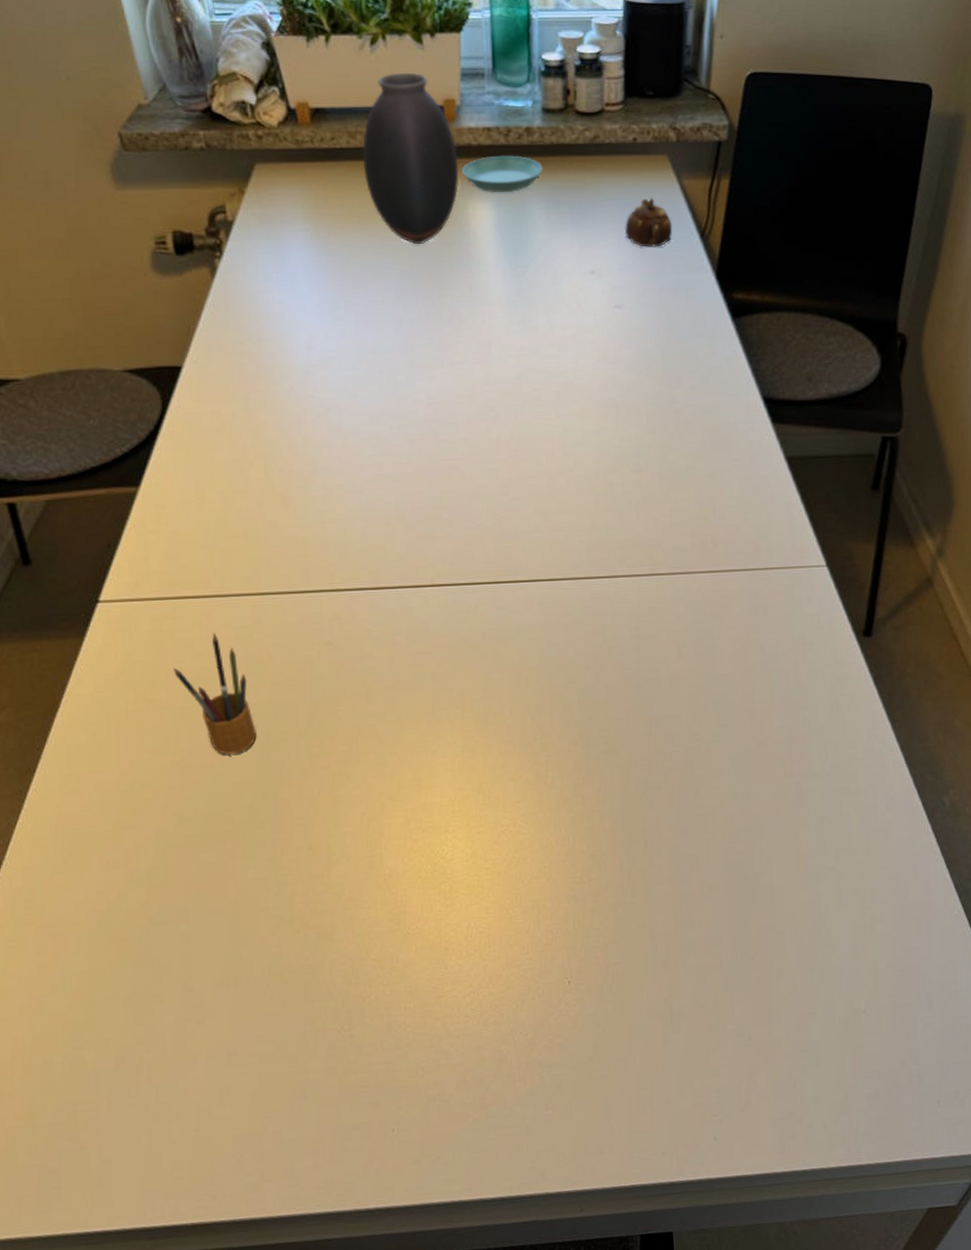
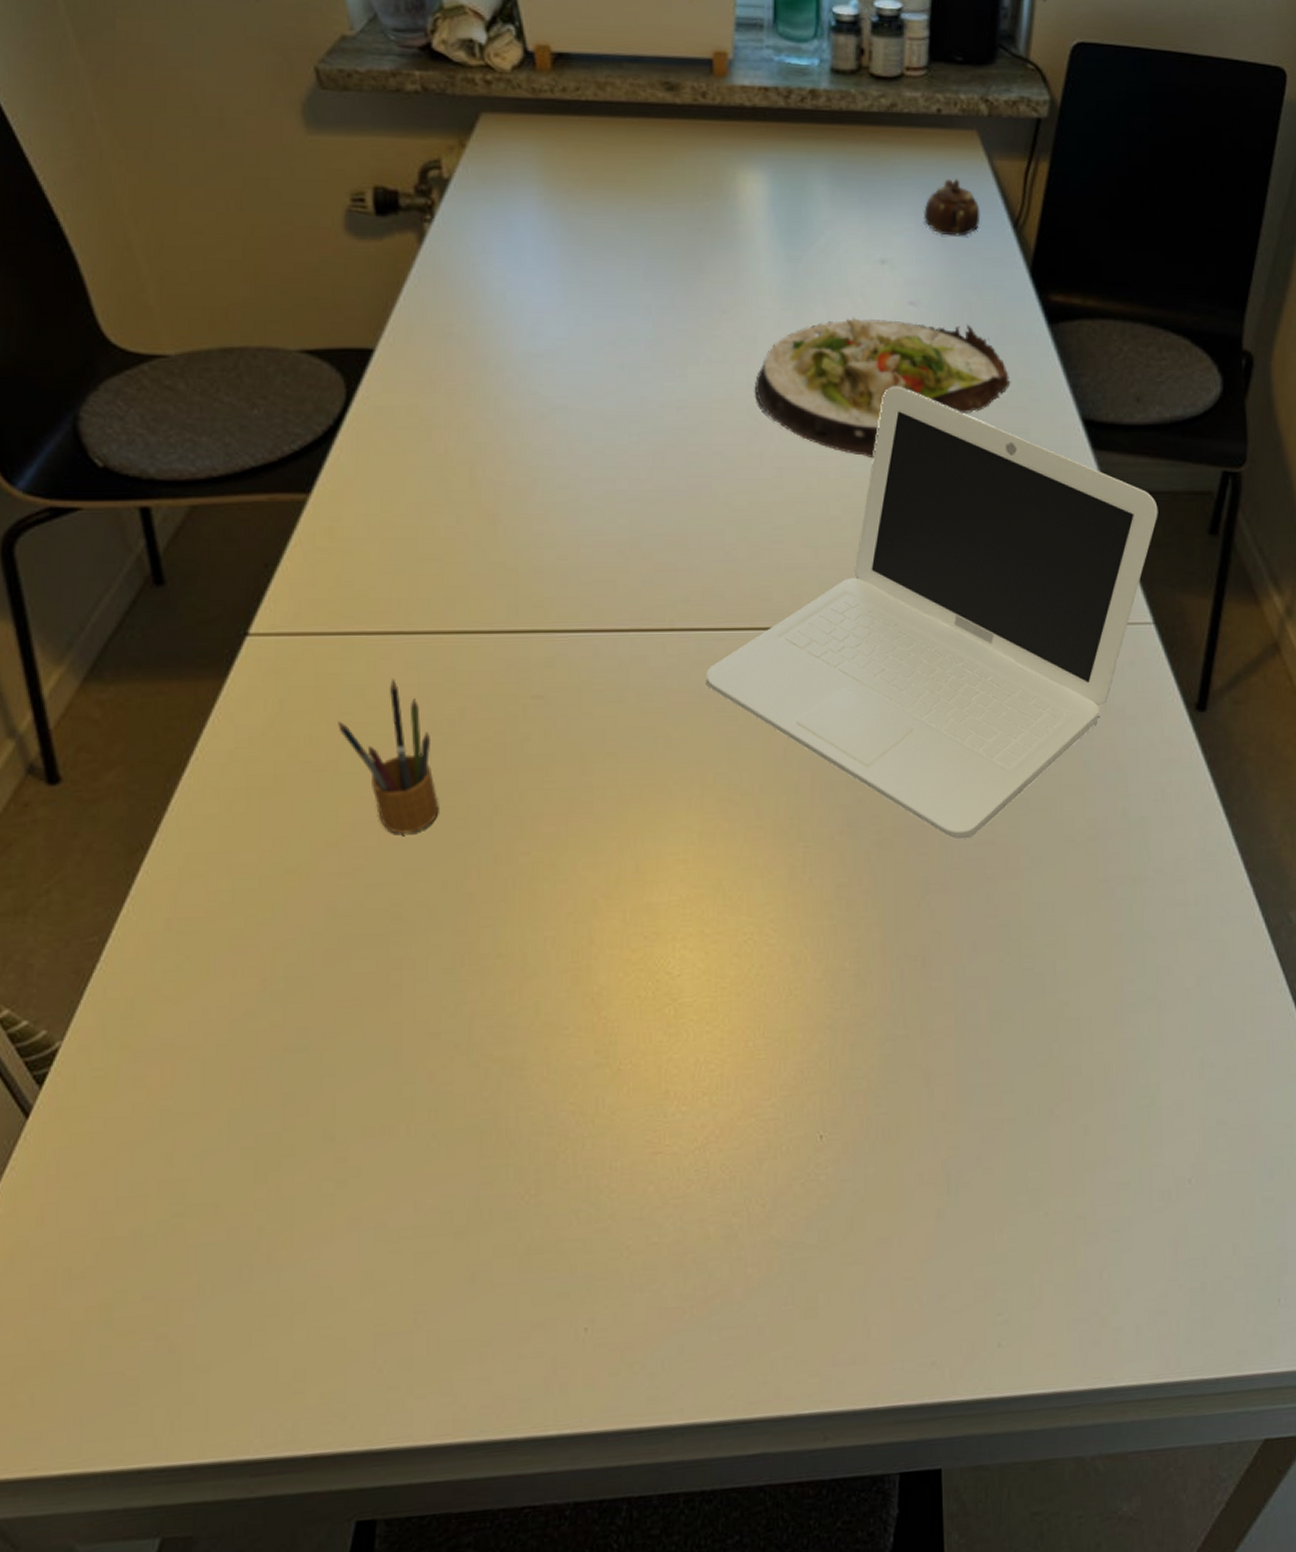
vase: present [362,72,459,245] -> none [612,17,728,219]
laptop: none [461,377,829,747] -> present [705,386,1158,840]
saucer: present [462,155,543,193] -> none [732,120,829,164]
salad plate: none [490,321,702,439] -> present [755,318,1011,459]

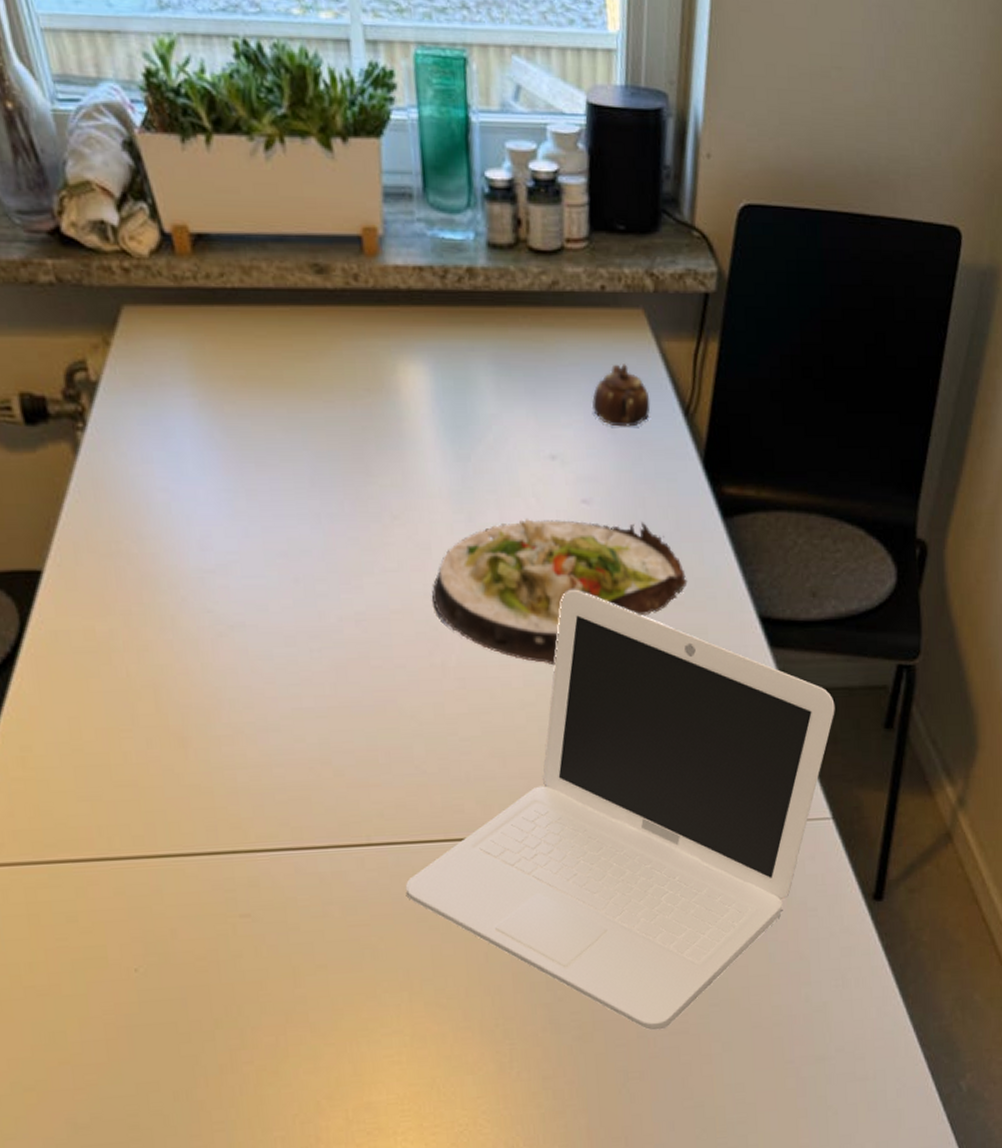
pencil box: present [338,678,439,834] -> none [55,903,163,1051]

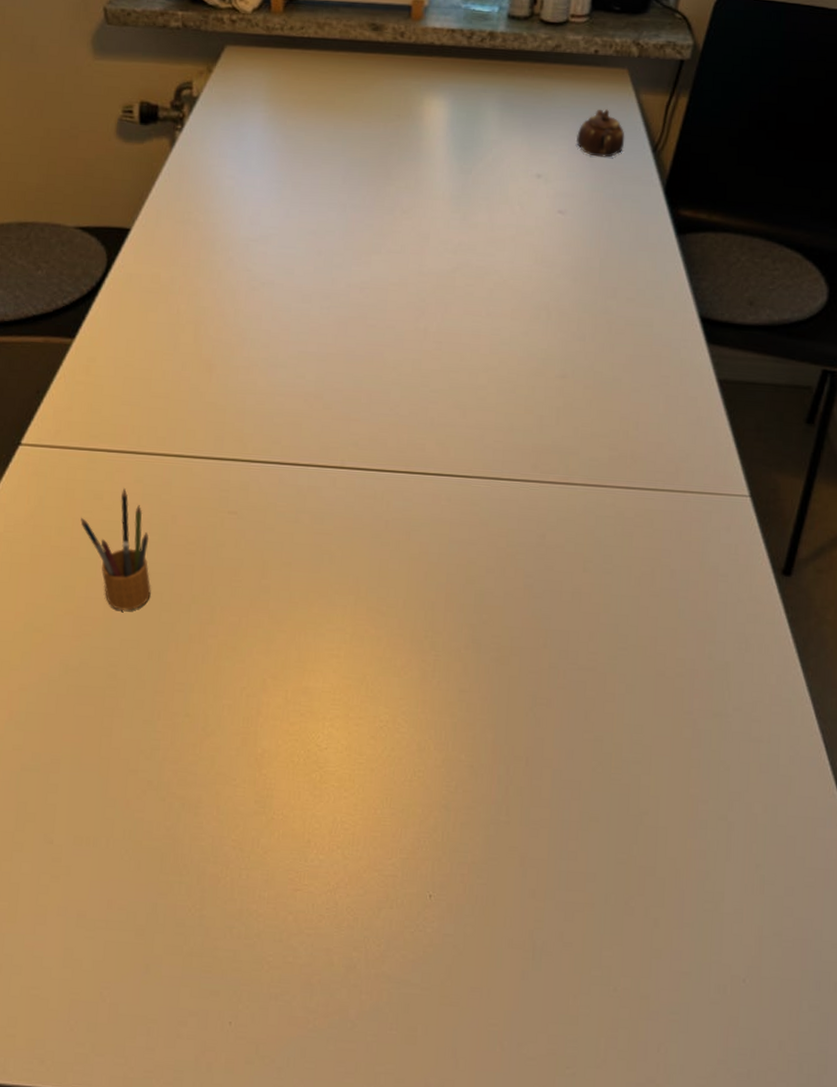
pencil box: none [55,903,163,1051] -> present [80,487,151,611]
laptop: present [405,589,835,1031] -> none [366,280,762,664]
salad plate: present [432,519,688,666] -> none [425,221,640,340]

